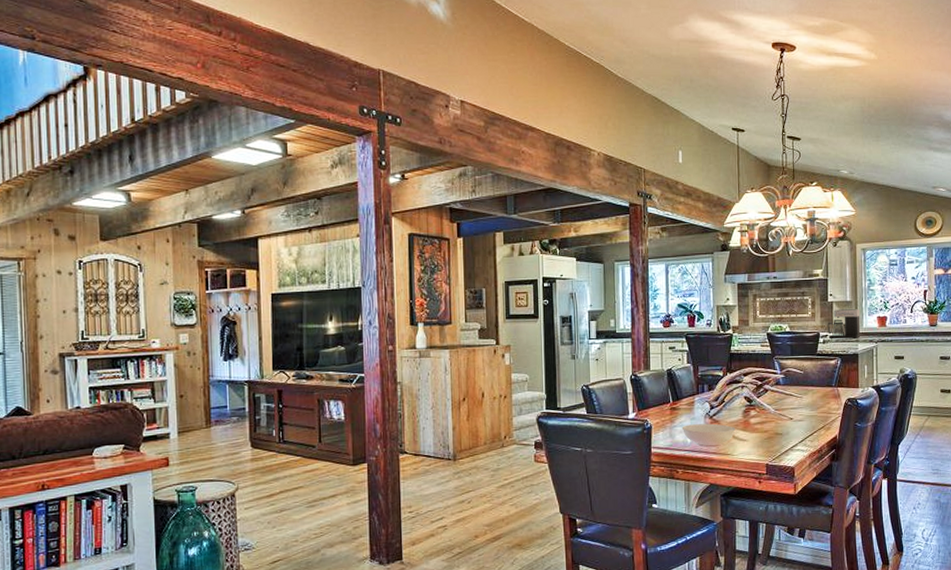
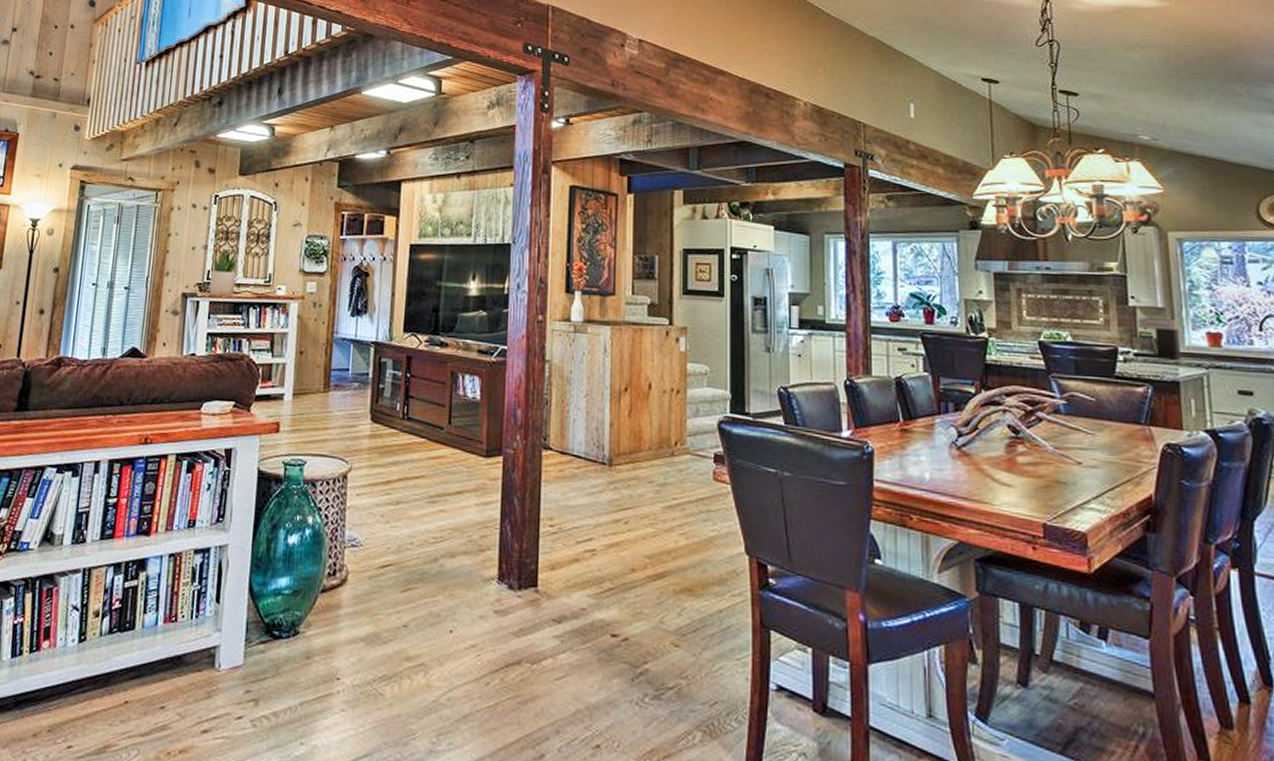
planter: none [85,310,111,353] -> present [209,249,238,296]
bowl: present [681,423,736,447] -> none [916,454,996,489]

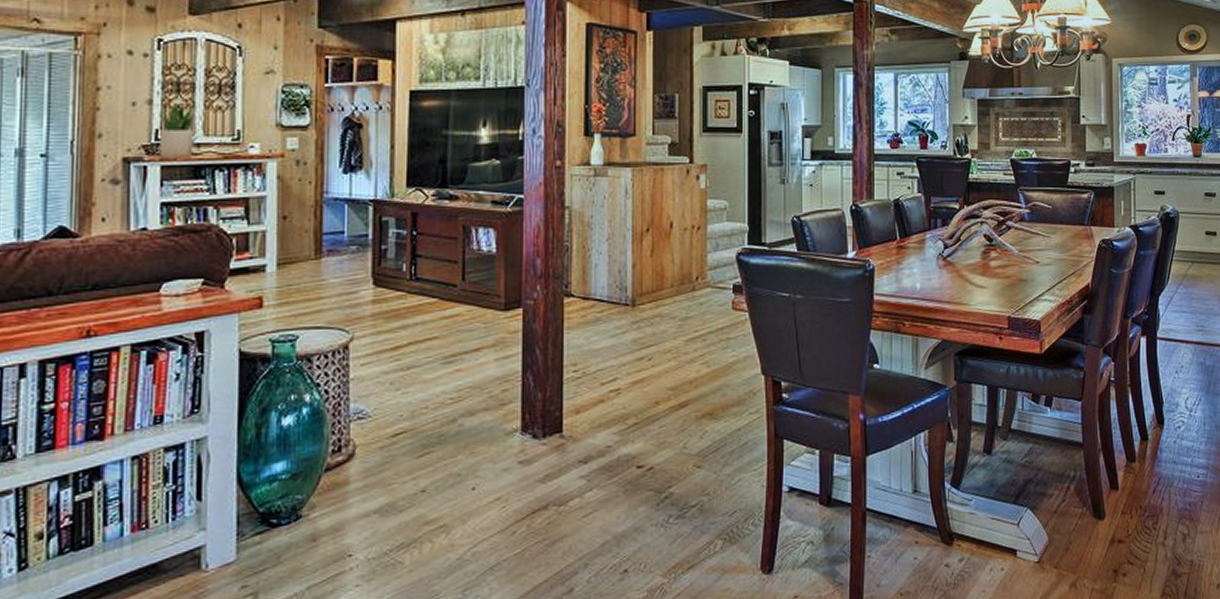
coffee maker: present [1129,318,1182,362] -> none [1079,134,1117,170]

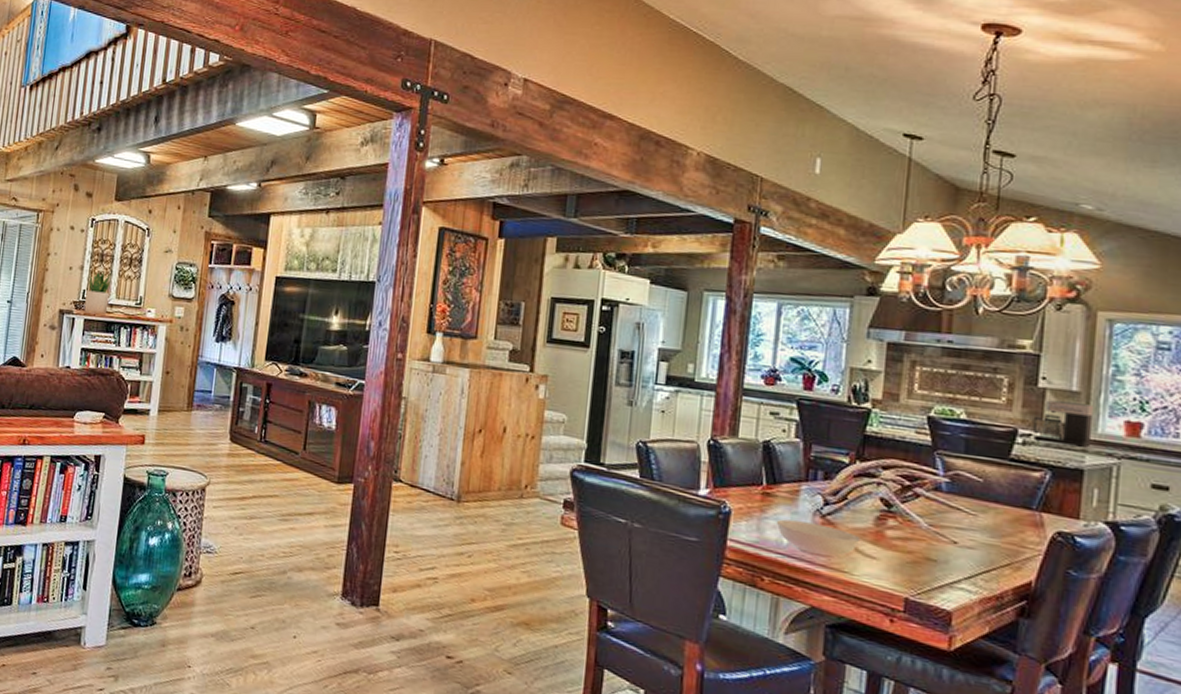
bowl: none [910,266,973,294] -> present [776,519,861,558]
coffee maker: none [1079,134,1117,170] -> present [1032,400,1094,449]

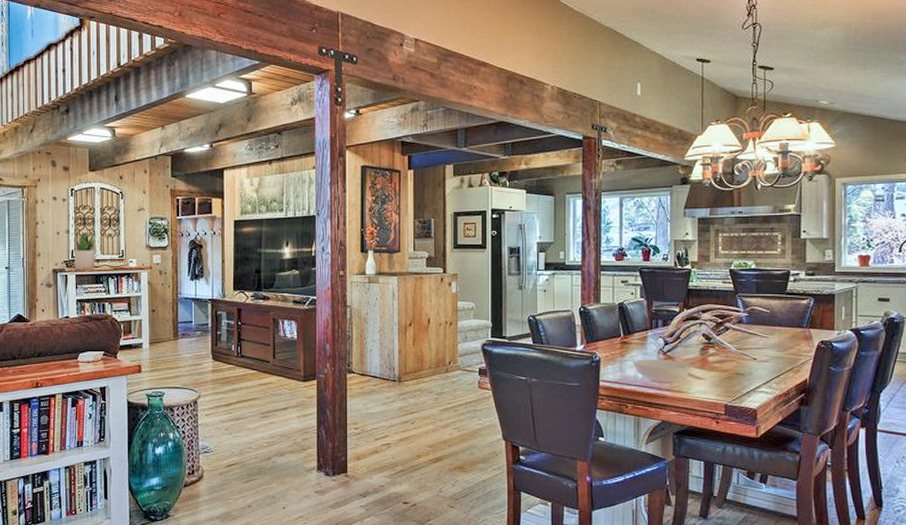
coffee maker: present [1032,400,1094,449] -> none [799,247,838,279]

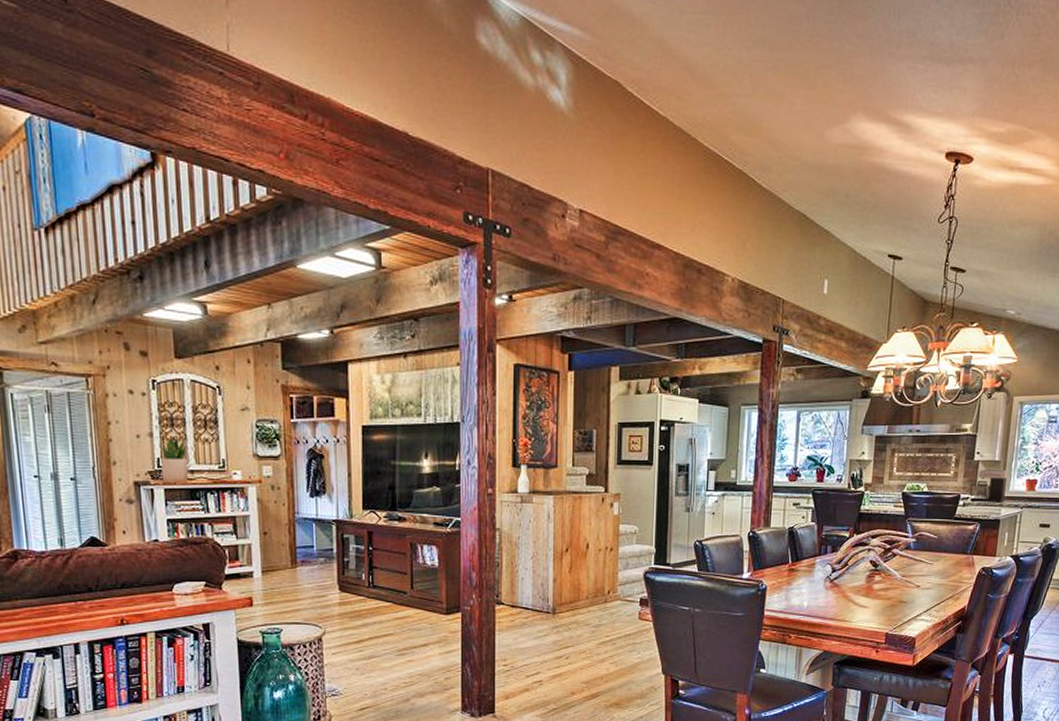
bowl: present [632,360,692,383] -> none [799,588,857,612]
coffee maker: none [799,247,838,279] -> present [969,470,1008,504]

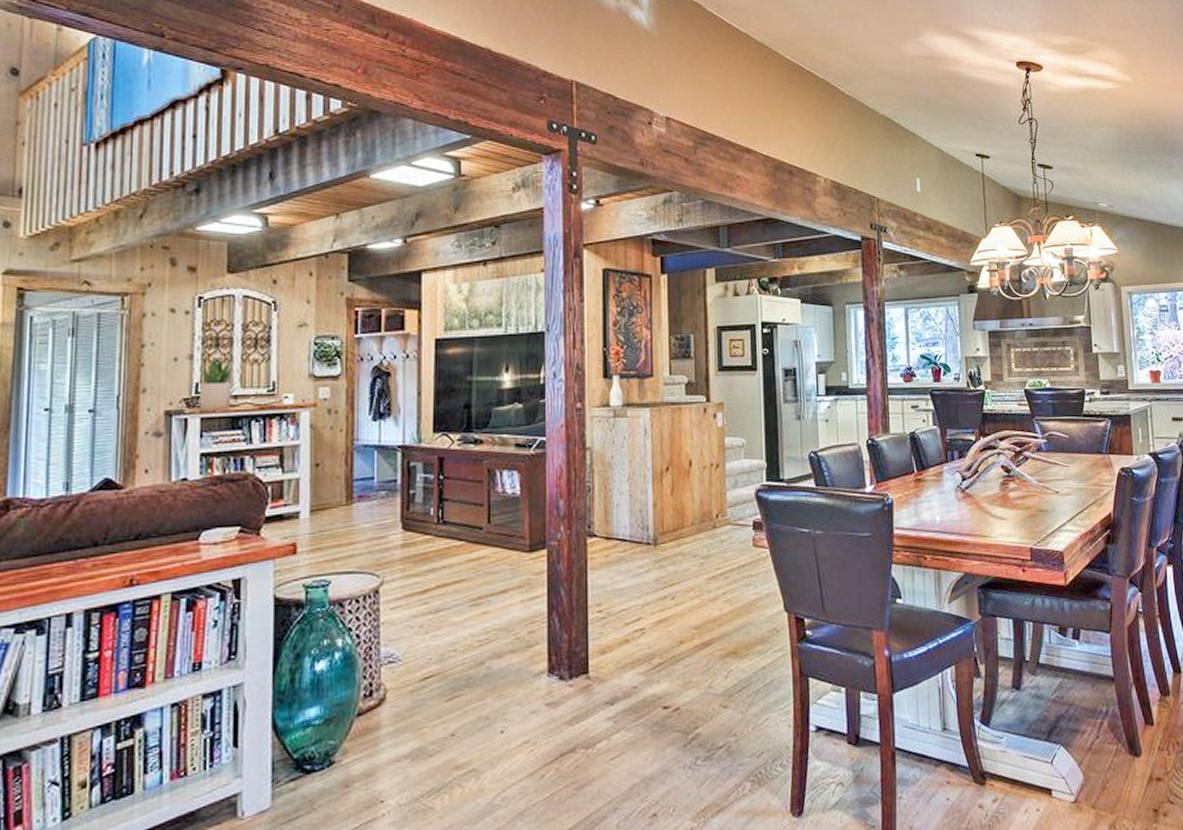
coffee maker: present [969,470,1008,504] -> none [1093,362,1132,398]

